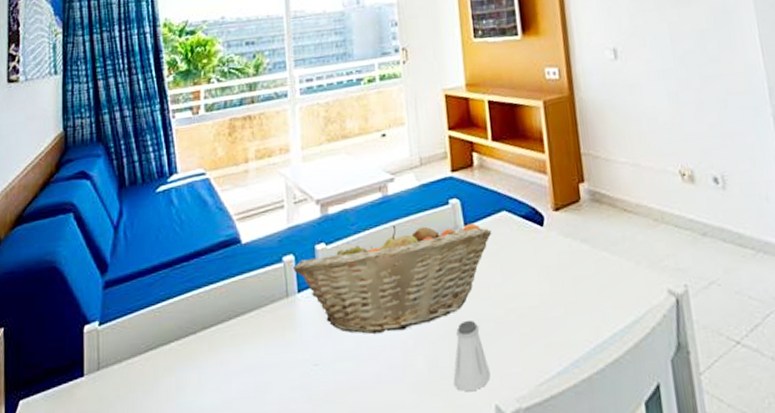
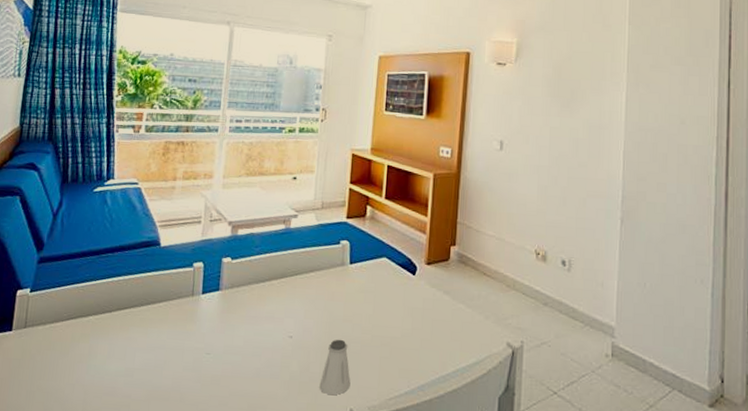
fruit basket: present [293,223,492,334] -> none [201,253,372,339]

